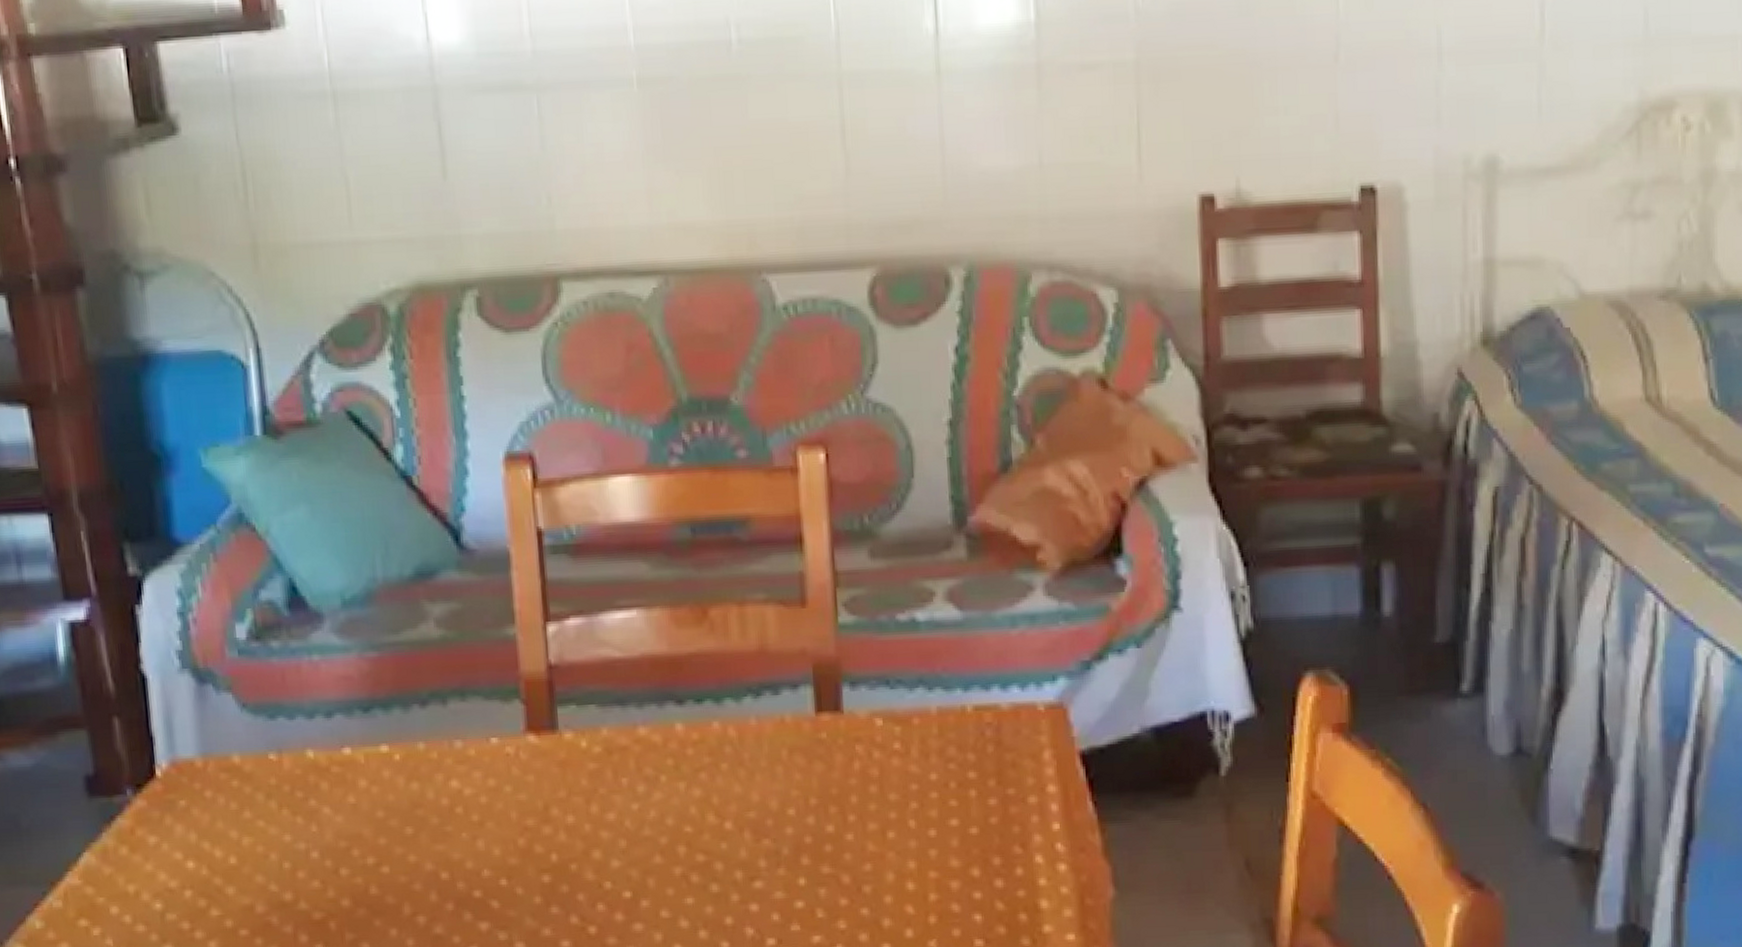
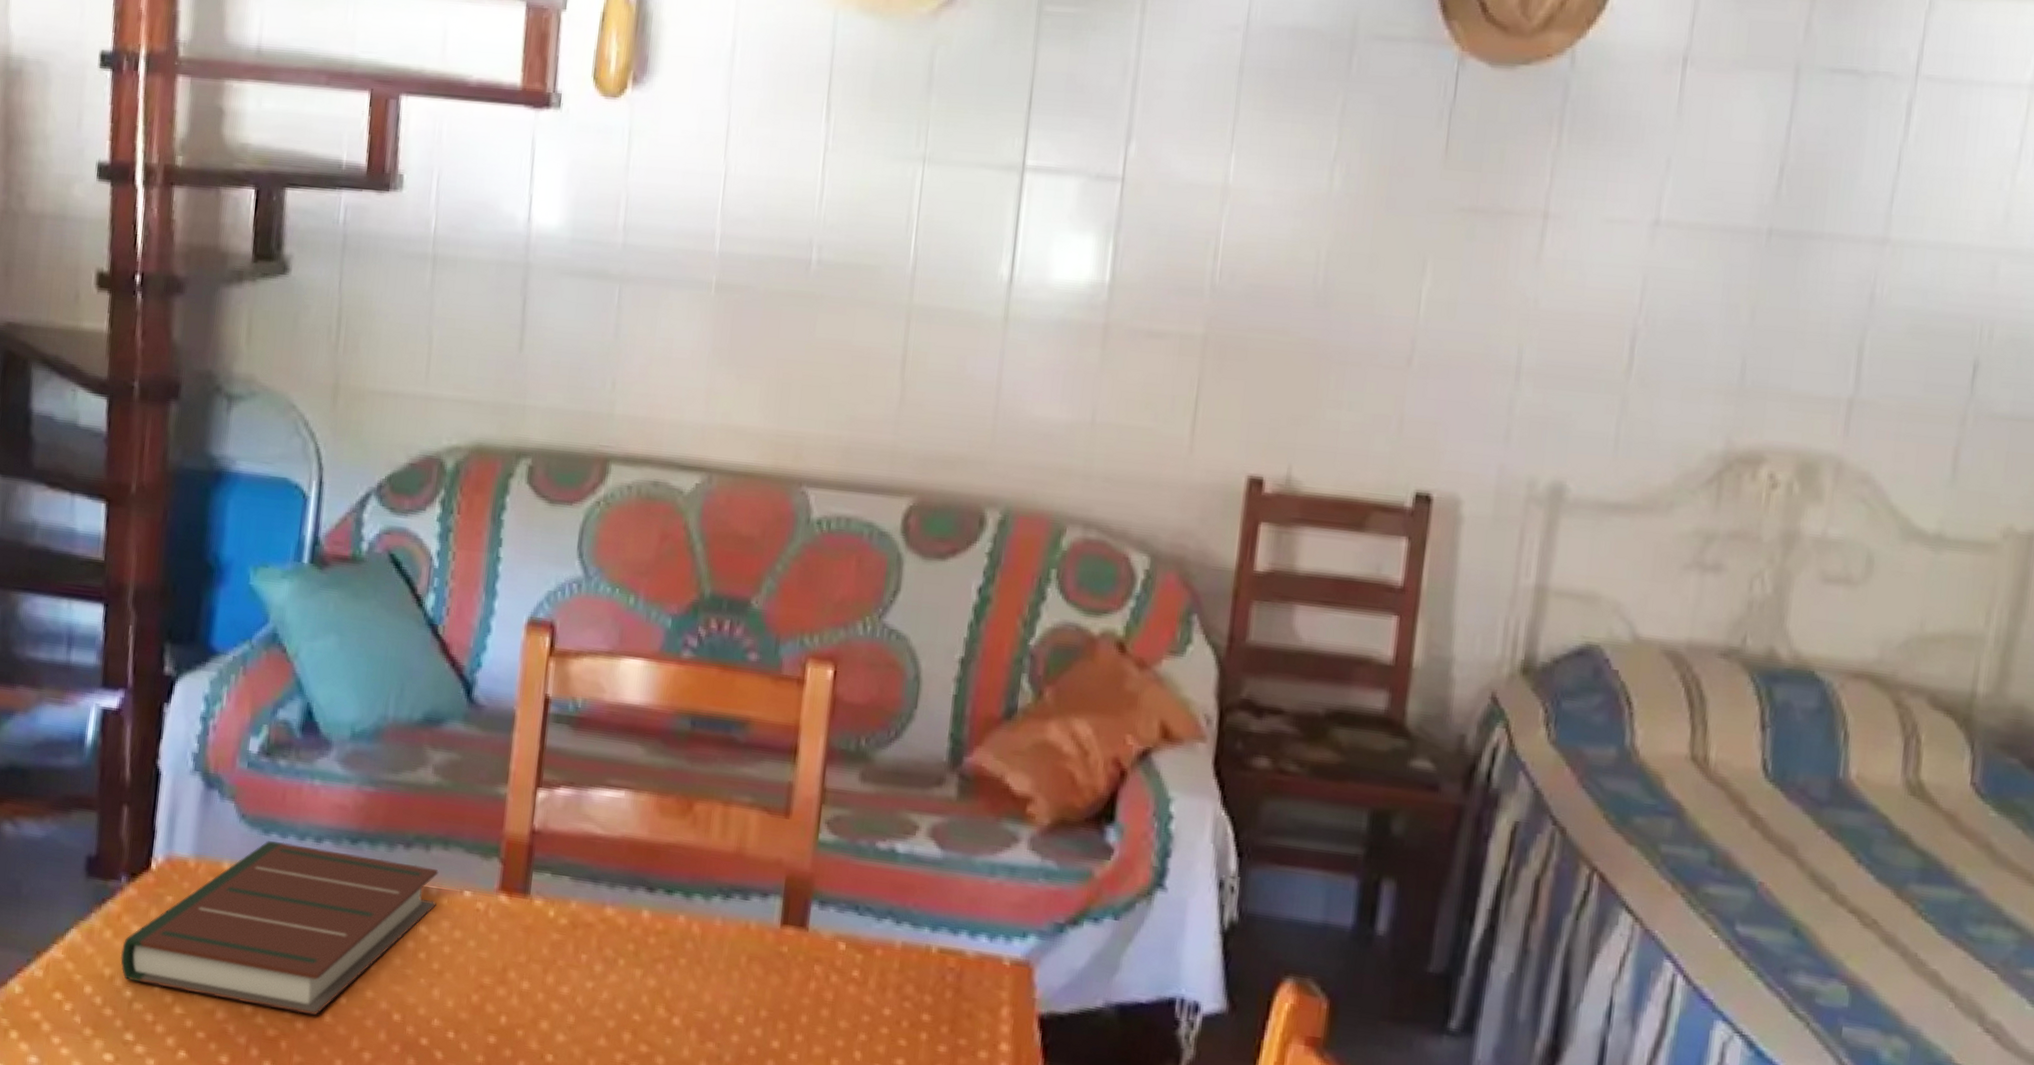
book: none [141,721,464,893] -> present [120,841,439,1016]

